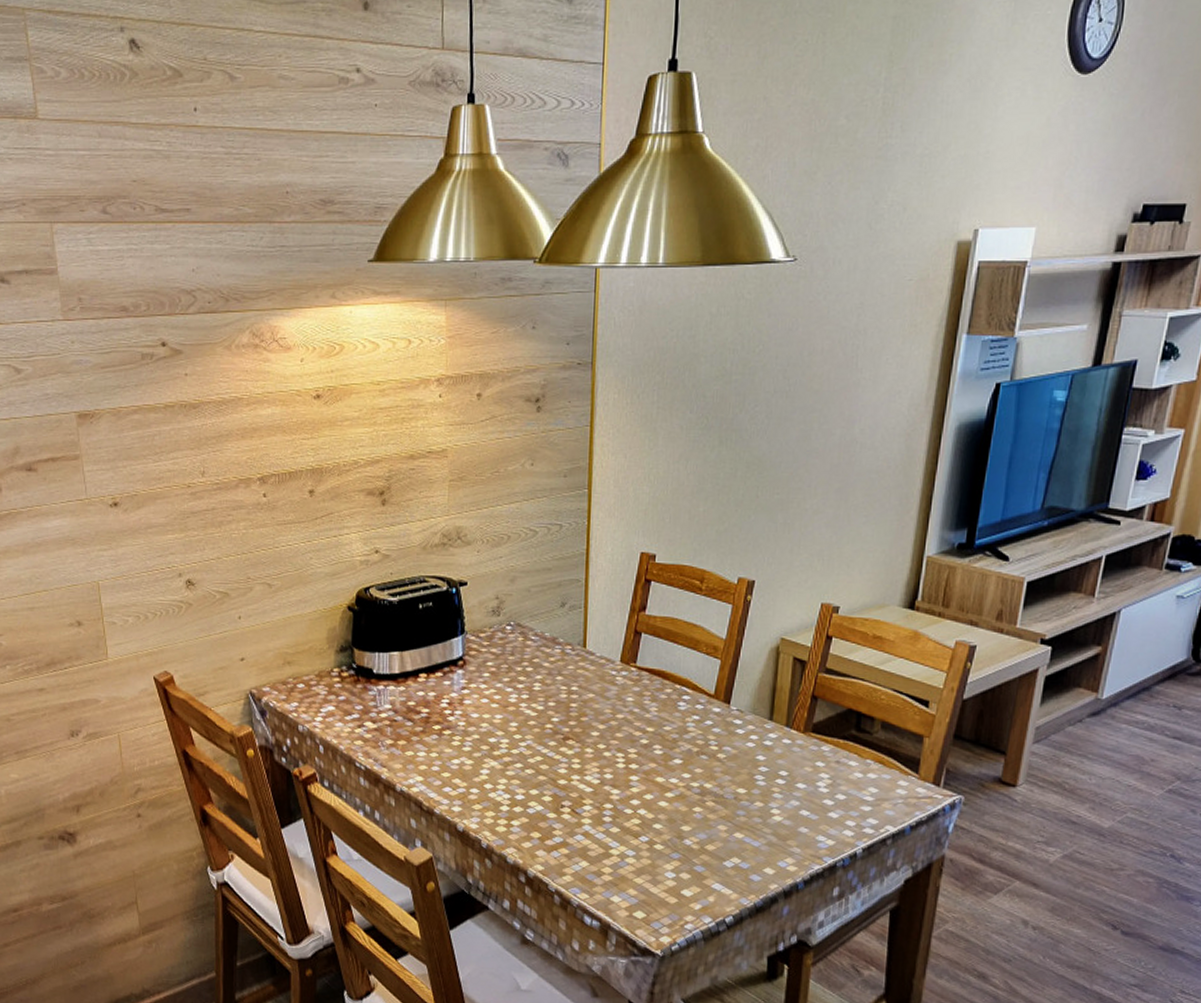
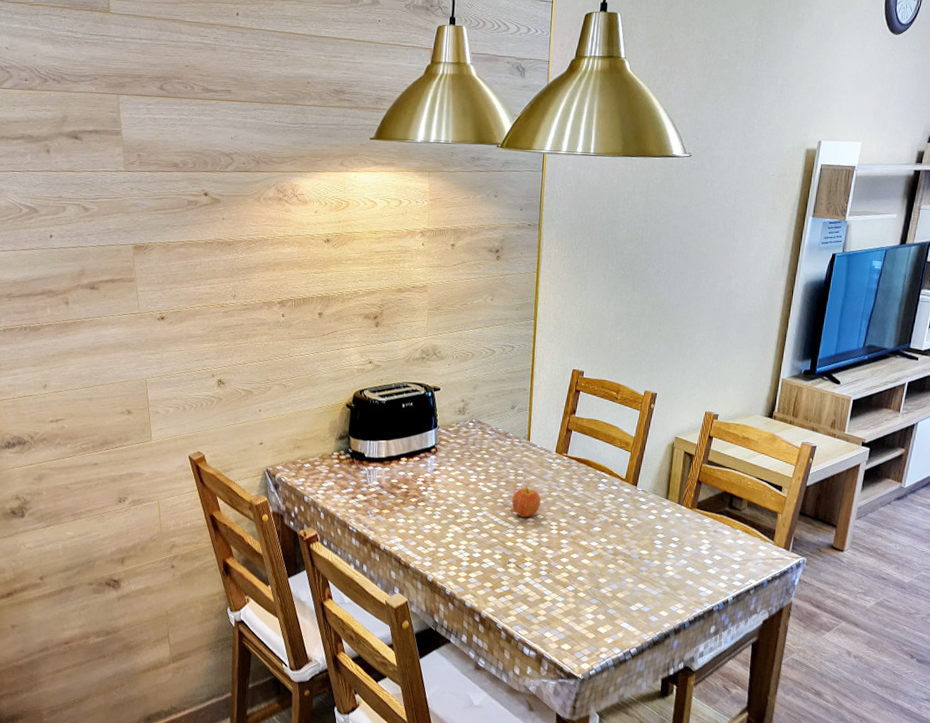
apple: none [564,707,603,747] -> present [512,486,541,517]

